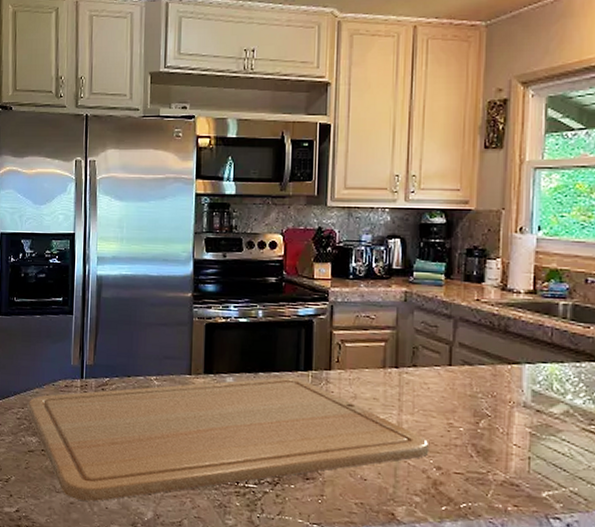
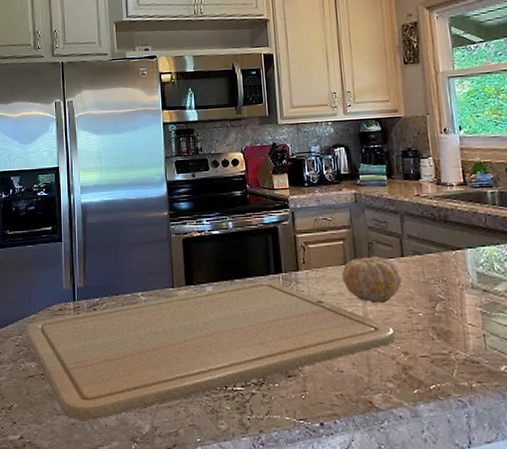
fruit: none [378,362,446,414] -> present [341,256,402,304]

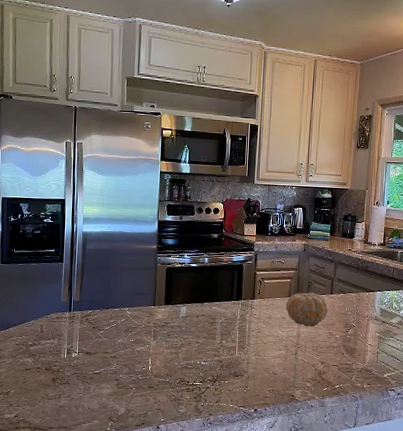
chopping board: present [25,282,396,421] -> none [25,305,317,404]

